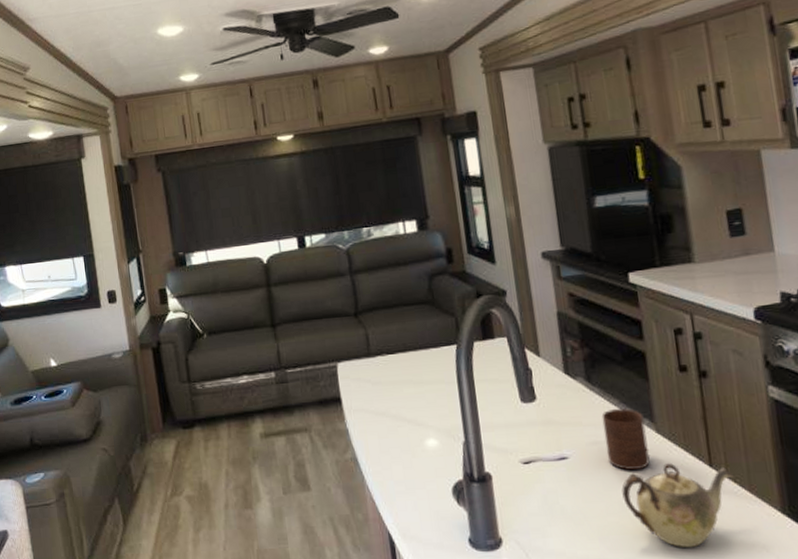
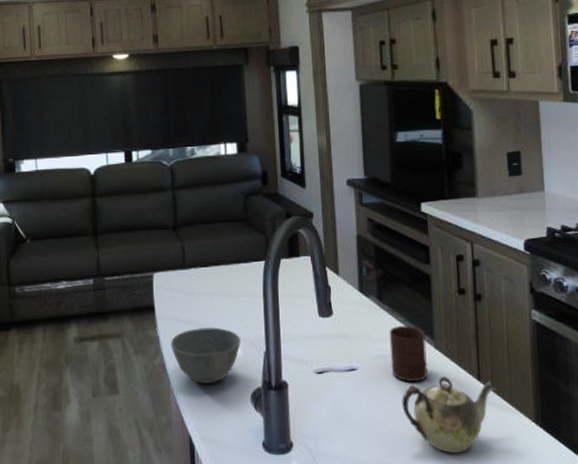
bowl: none [361,417,437,478] -> present [170,327,241,384]

